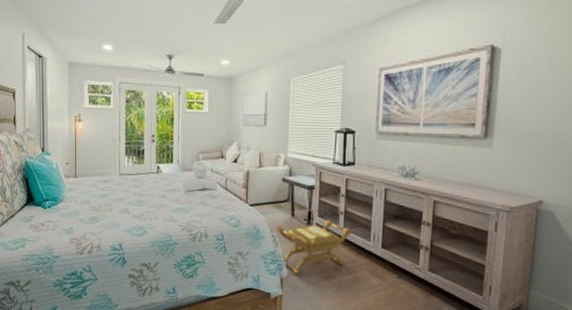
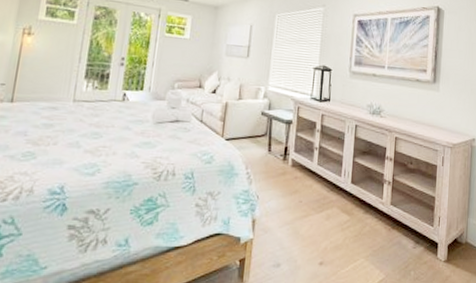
stool: present [277,219,353,275] -> none [252,155,326,216]

